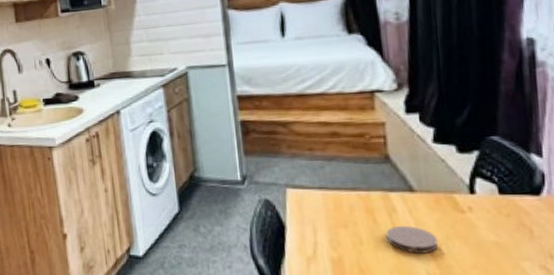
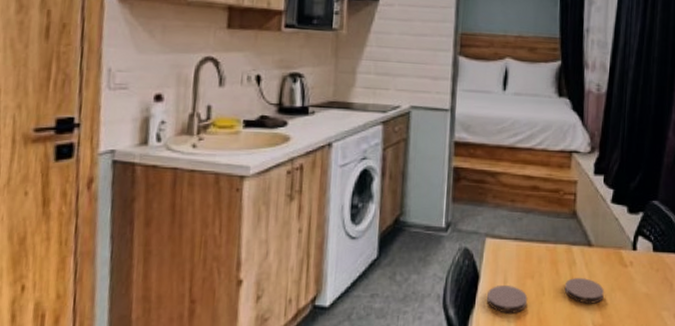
coaster: none [297,235,344,263] -> present [487,286,528,313]

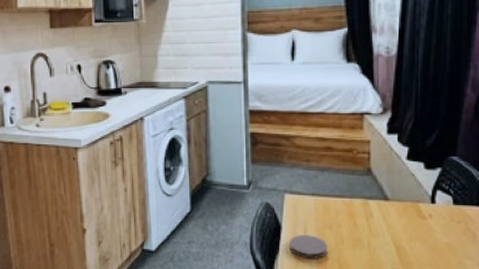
coaster: present [564,278,604,304] -> none [363,229,403,252]

